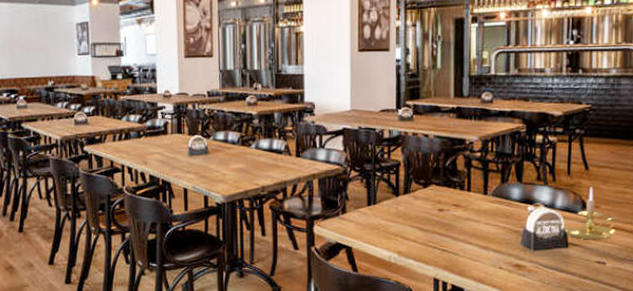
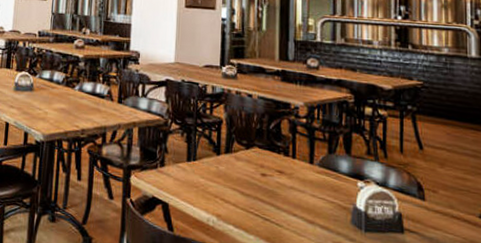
candle holder: present [563,186,619,240] -> none [398,168,460,229]

